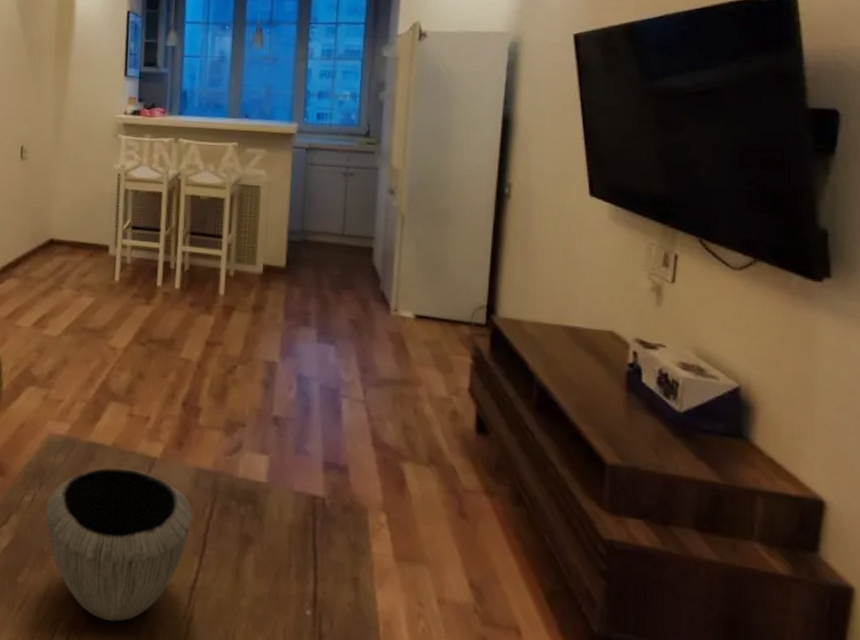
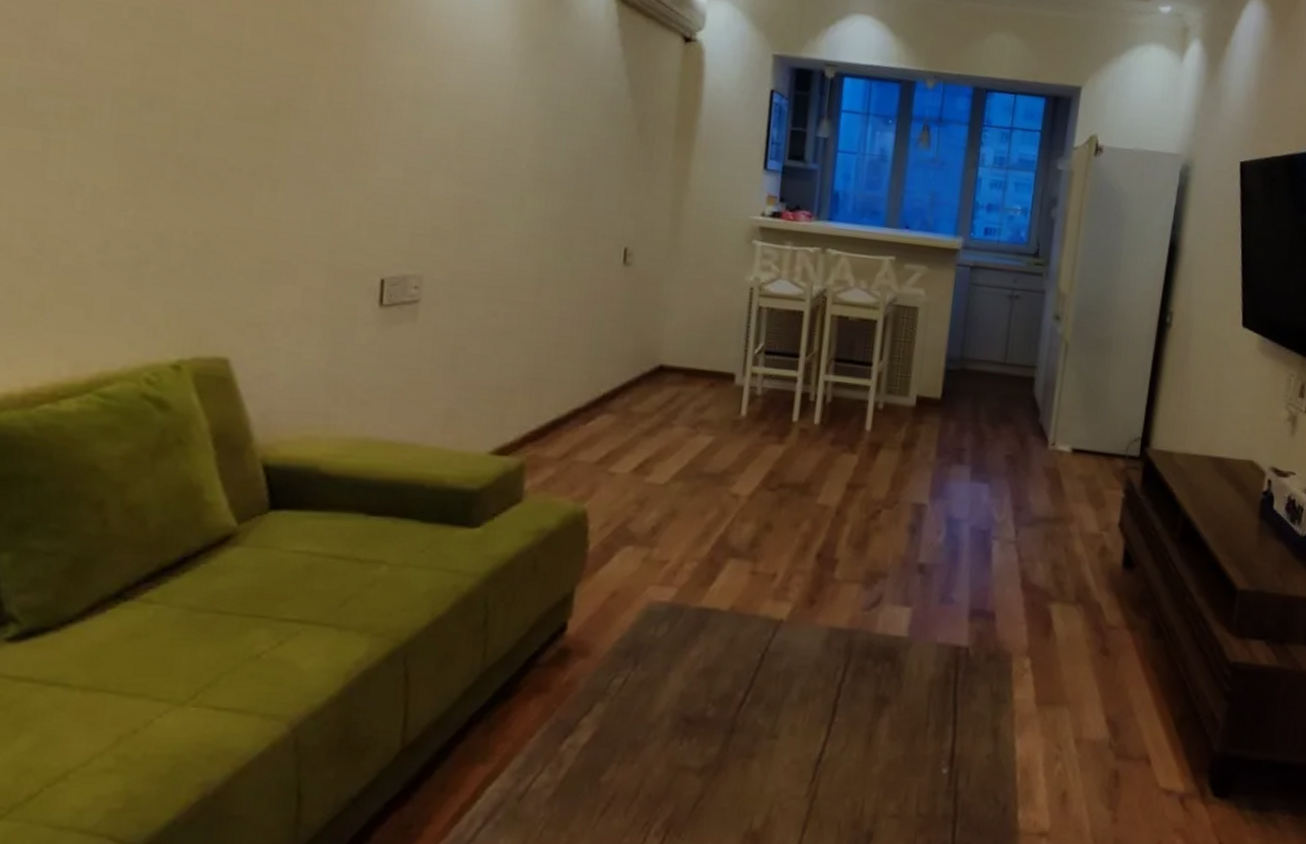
bowl: present [45,468,192,622] -> none [641,635,822,811]

